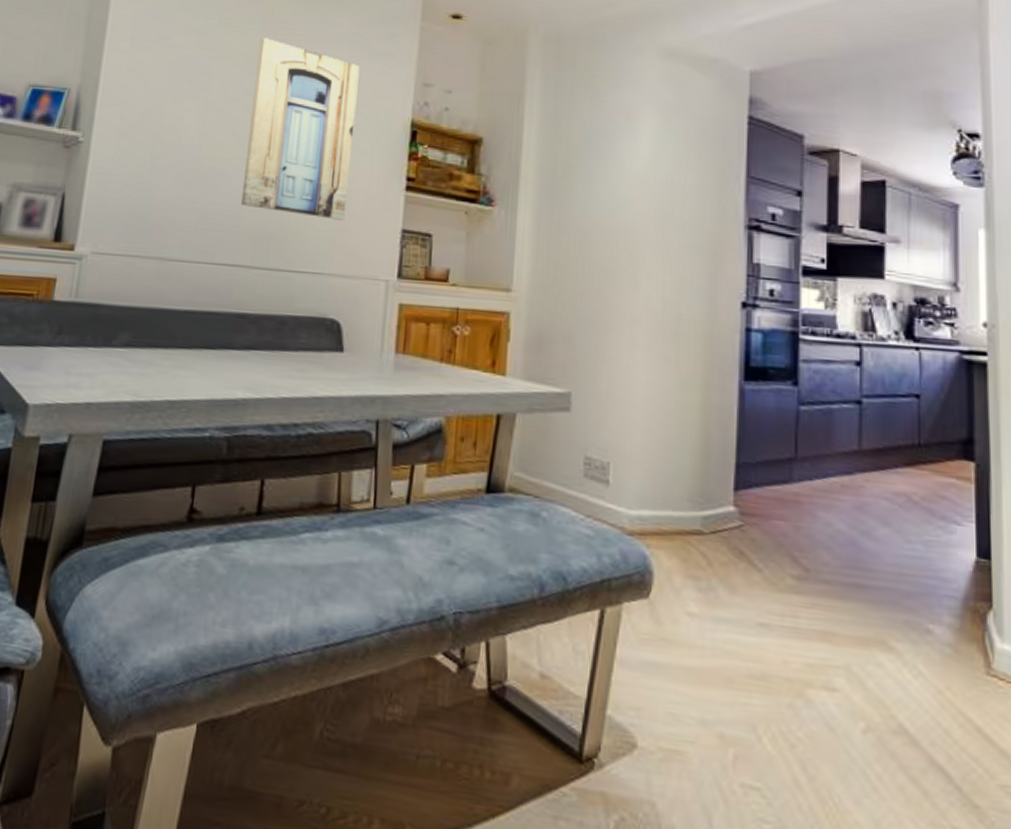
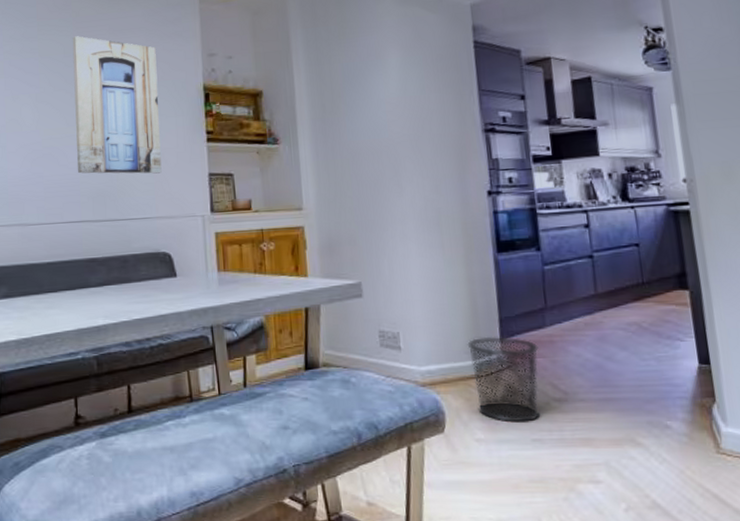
waste bin: none [692,483,780,600] -> present [467,337,540,423]

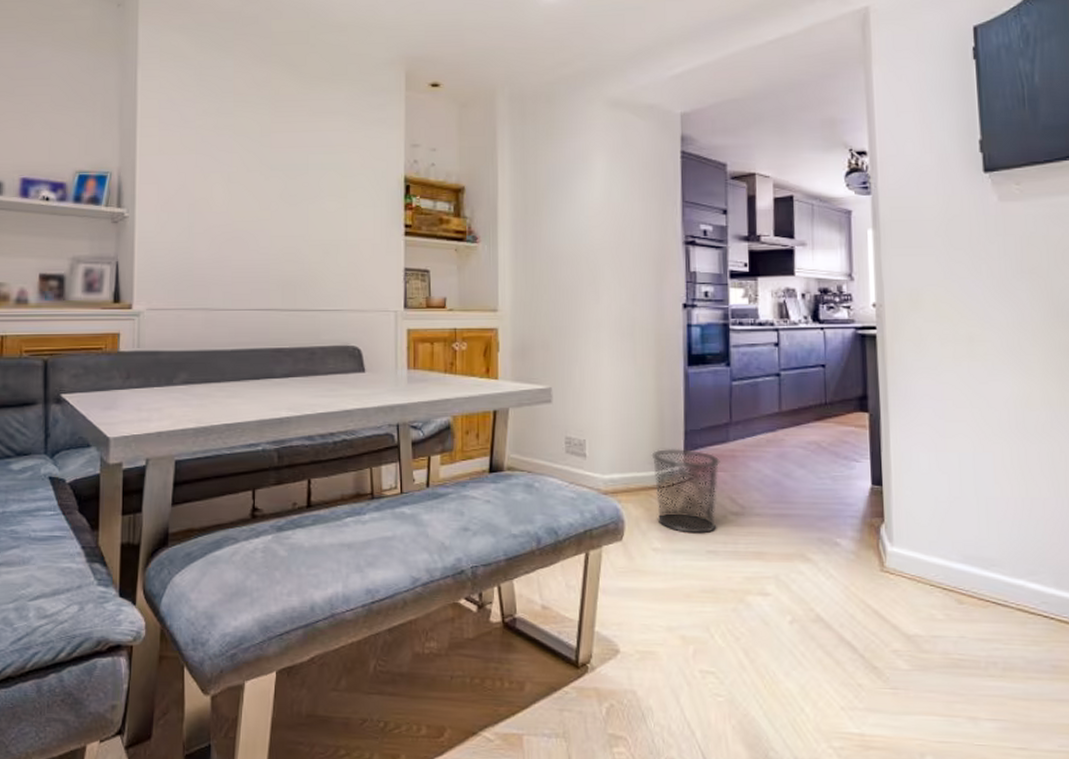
wall art: present [72,36,162,174] -> none [268,115,357,265]

